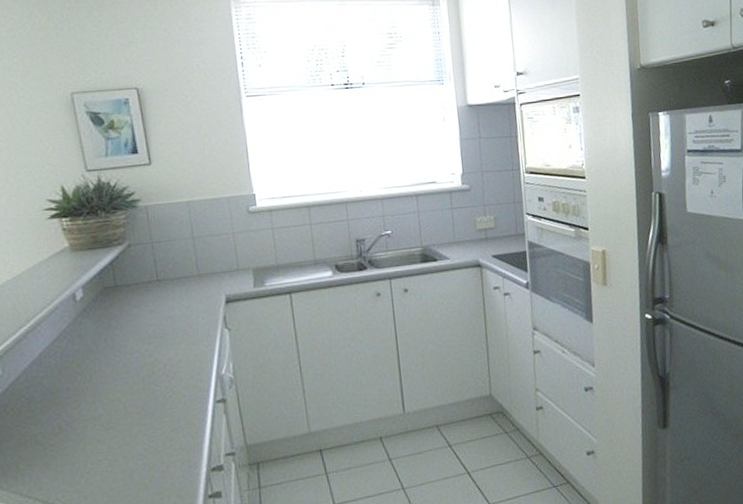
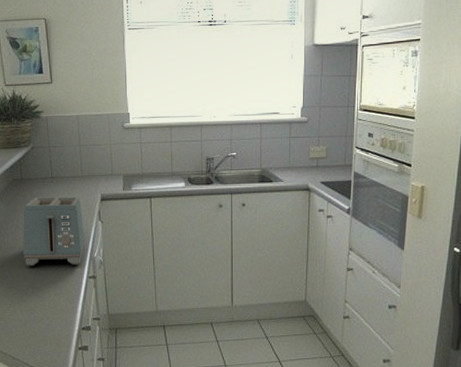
toaster: none [120,301,208,398] -> present [22,196,85,266]

